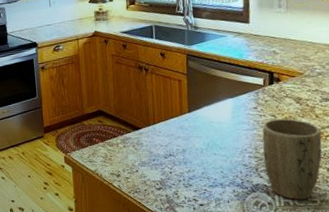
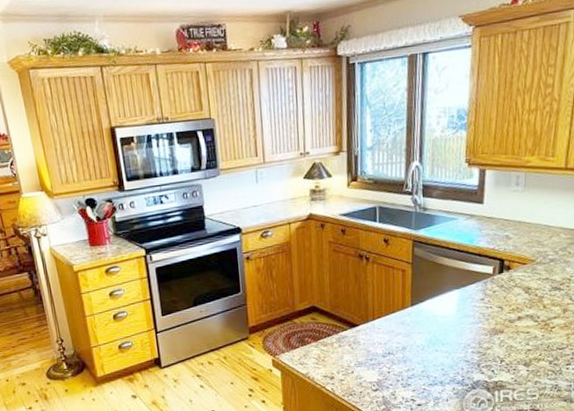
plant pot: present [262,118,322,200] -> none [486,310,547,395]

